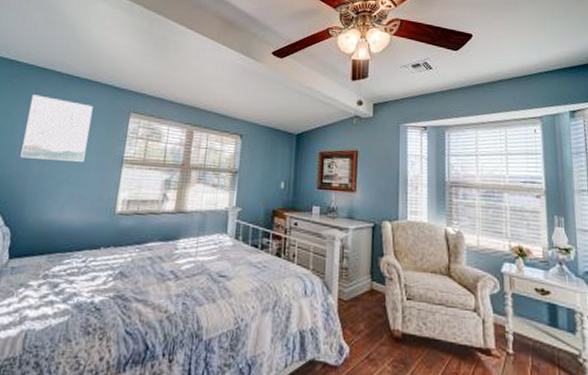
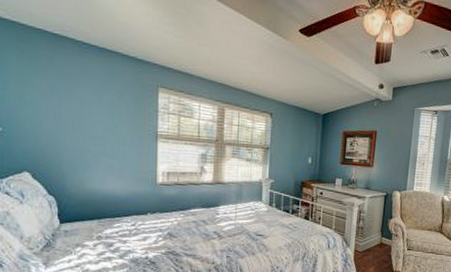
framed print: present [20,94,93,162] -> none [46,63,118,136]

